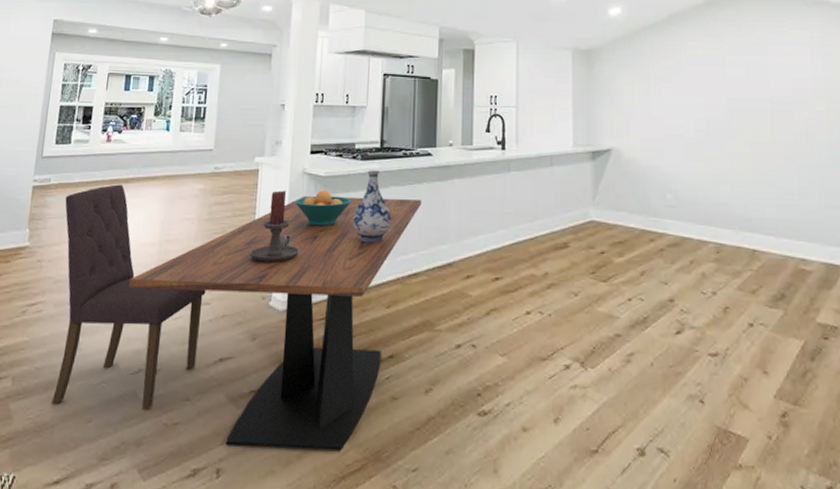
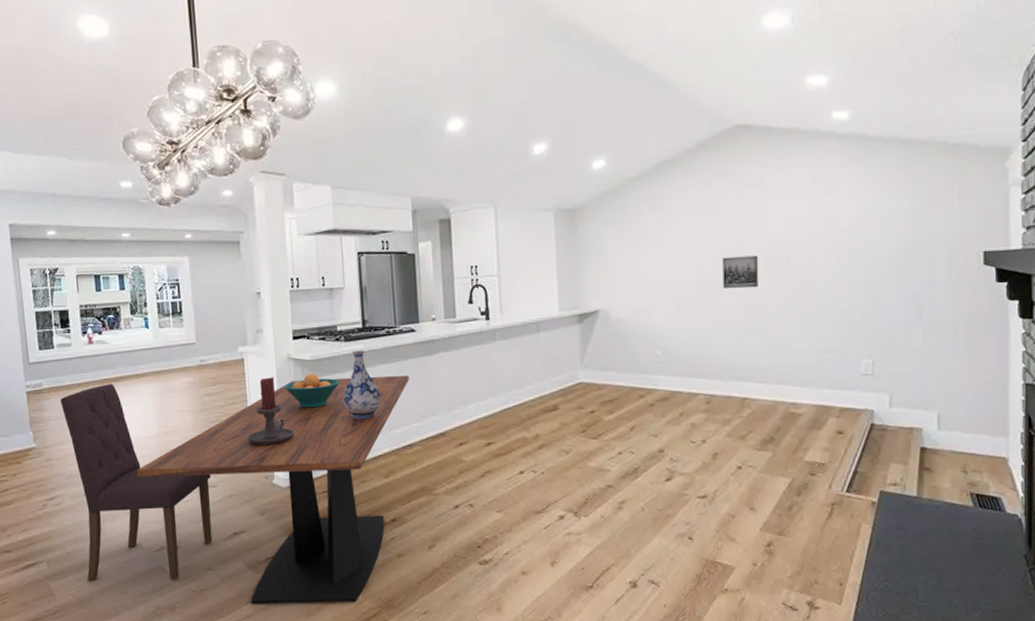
wall art: none [729,107,765,139] -> present [722,255,759,289]

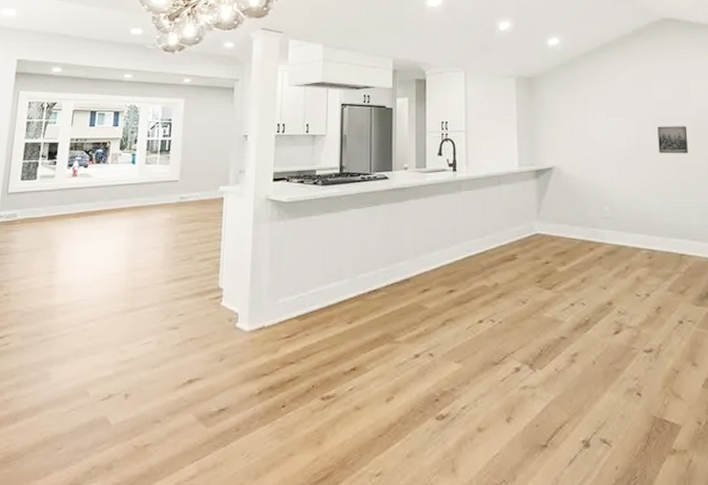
dining chair: present [60,383,213,581] -> none [20,217,174,434]
dining table: present [136,376,409,603] -> none [96,220,380,462]
candle holder: present [247,377,294,445] -> none [216,217,264,286]
fruit bowl: present [283,372,340,408] -> none [258,214,313,249]
vase: present [342,350,382,420] -> none [314,194,352,263]

